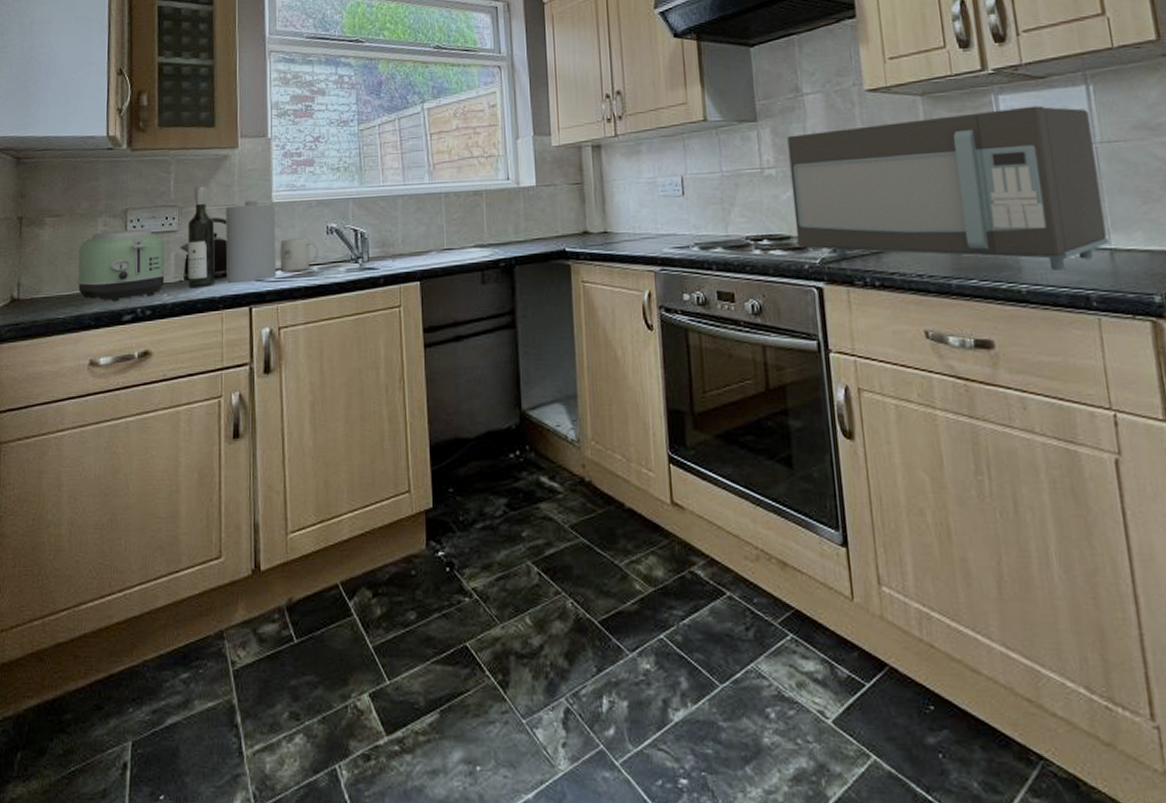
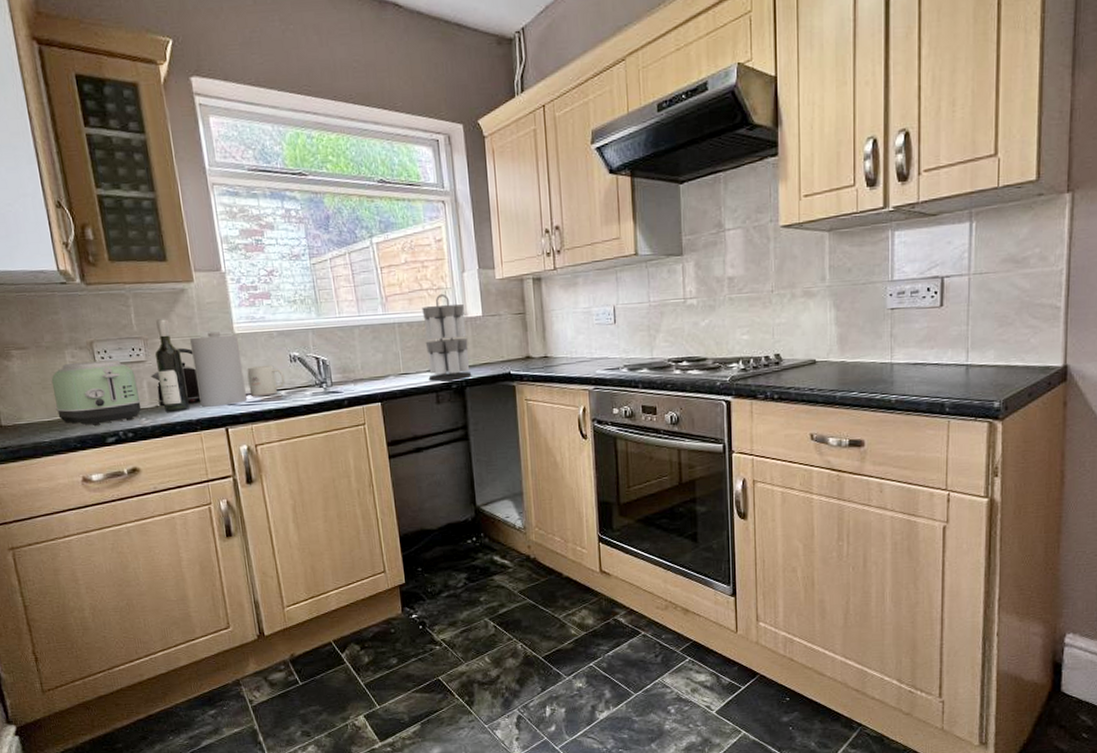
spice rack: none [471,161,522,259] -> present [422,293,472,382]
microwave: present [787,105,1110,271] -> none [708,241,968,383]

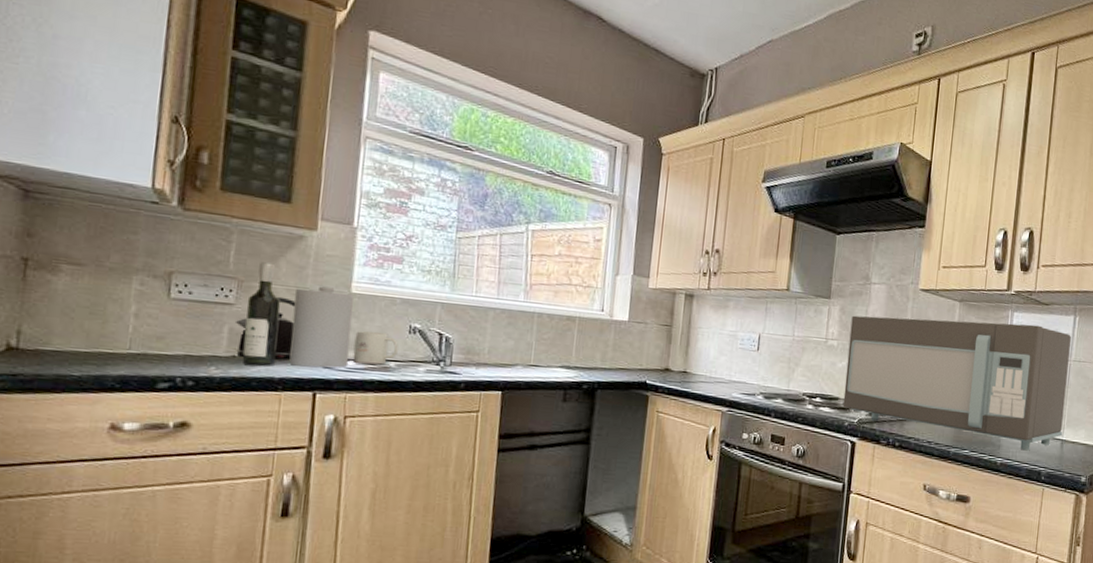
toaster: present [51,360,142,425] -> none [100,291,217,367]
spice rack: present [422,293,472,382] -> none [559,292,611,381]
microwave: none [708,241,968,383] -> present [843,315,1071,451]

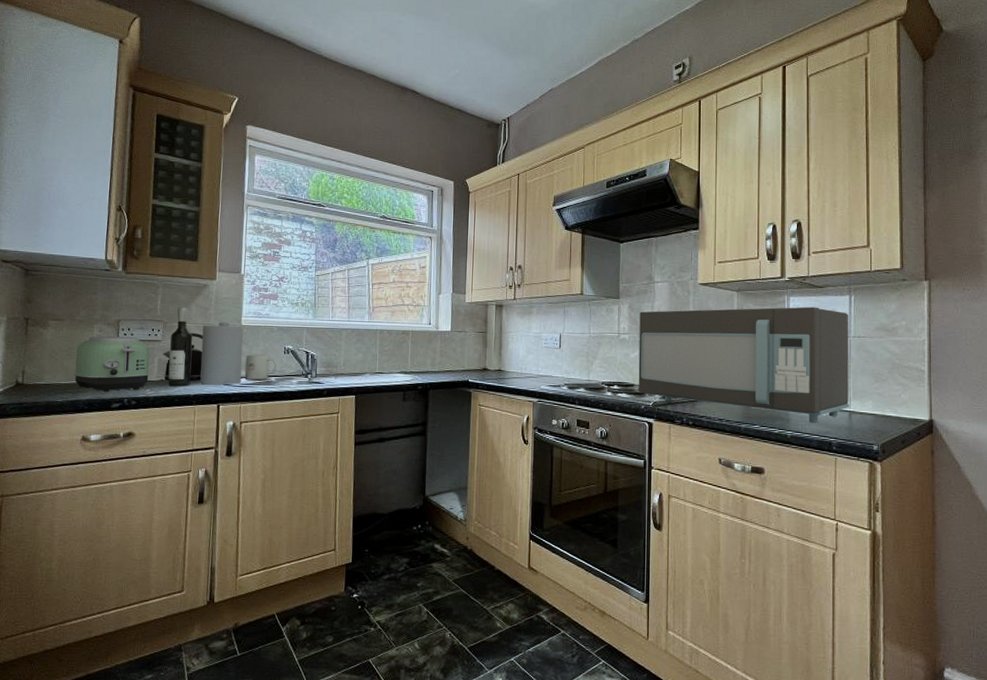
toaster: none [100,291,217,367] -> present [74,336,150,392]

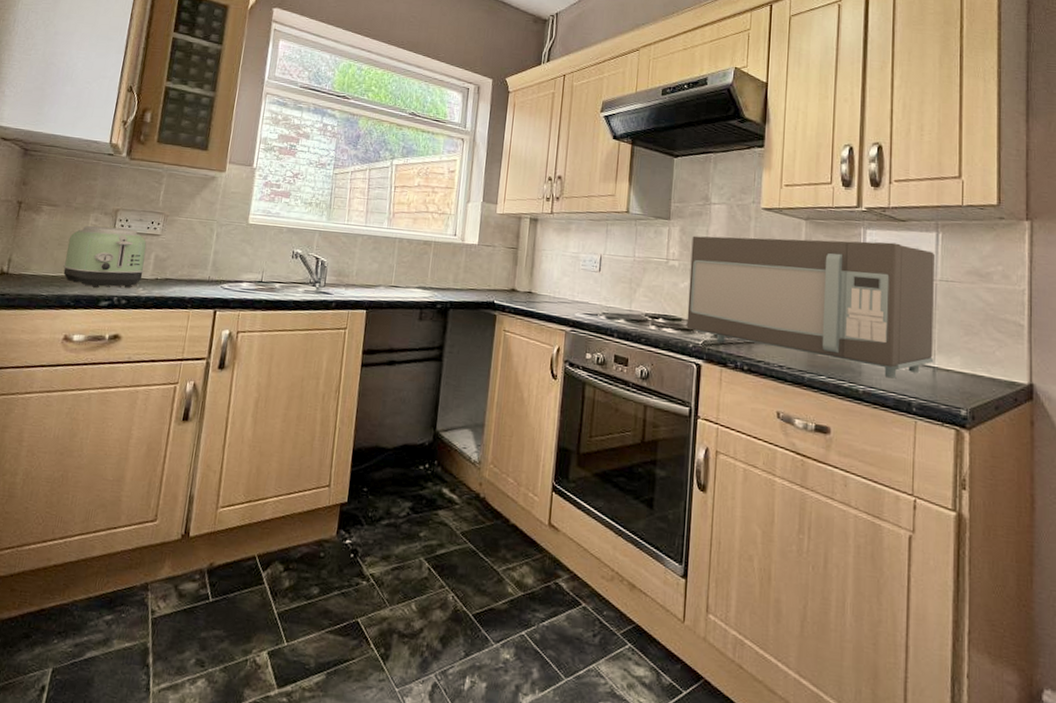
kettle: present [162,332,204,381] -> none [159,228,206,283]
bottle: present [168,307,193,387] -> none [163,199,194,288]
paper towel holder: present [200,322,244,385] -> none [197,218,250,289]
mug: present [244,353,278,380] -> none [246,256,284,286]

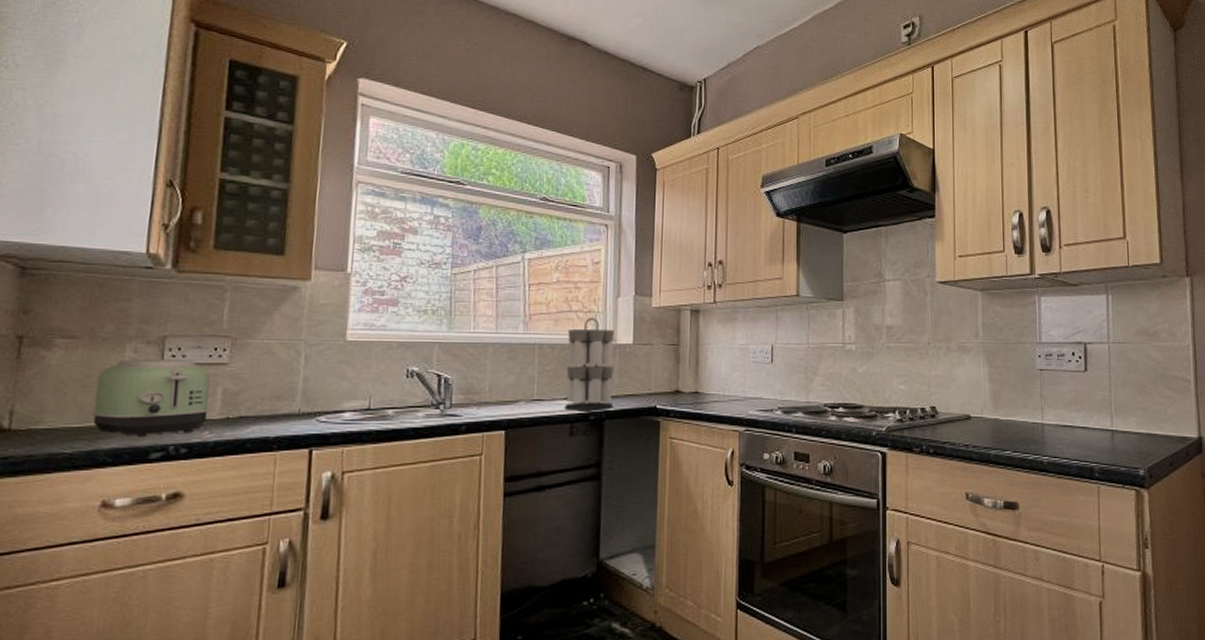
spice rack: none [416,218,463,301] -> present [564,317,614,412]
microwave: present [686,235,934,379] -> none [868,308,1112,446]

